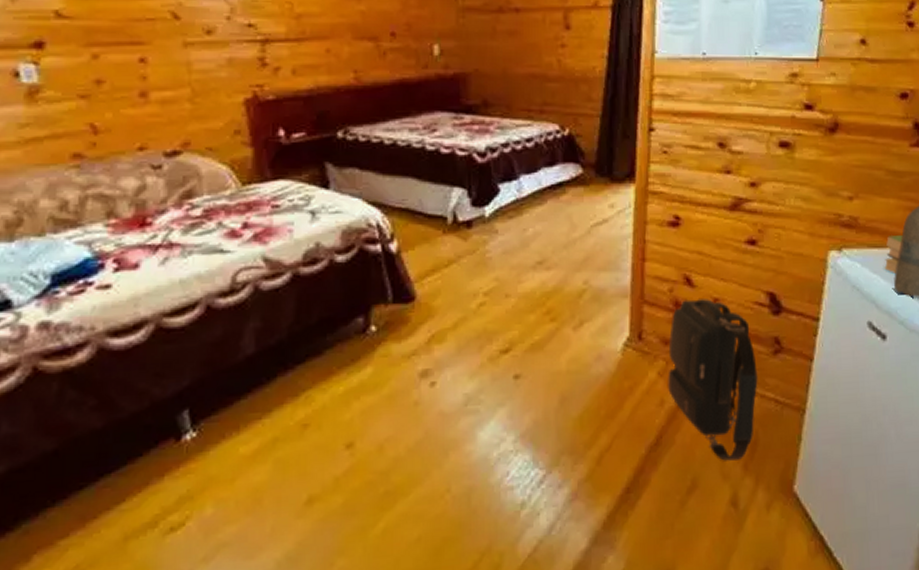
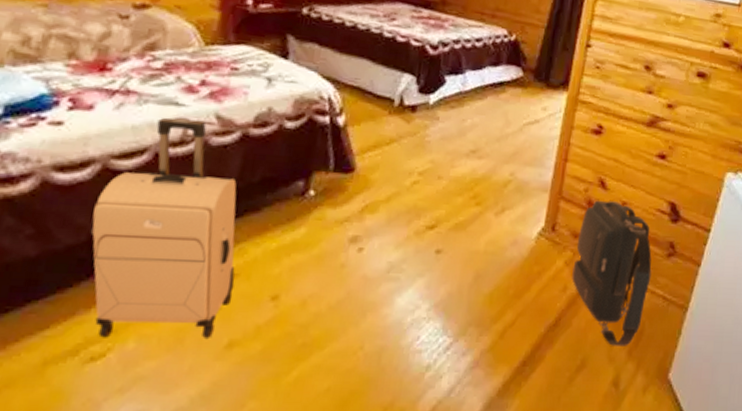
suitcase: none [152,264,306,506] -> present [90,117,237,338]

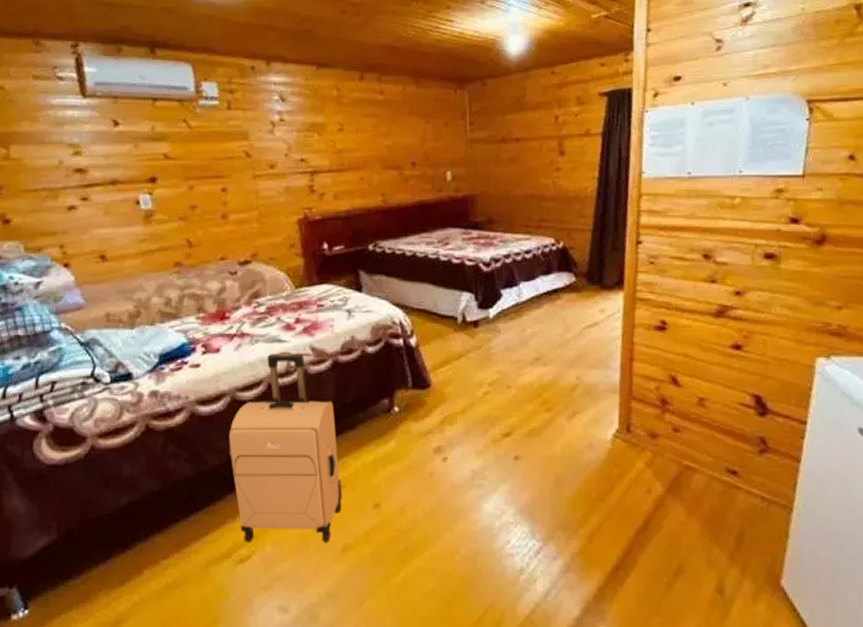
backpack: present [572,200,652,346] -> none [655,398,744,550]

